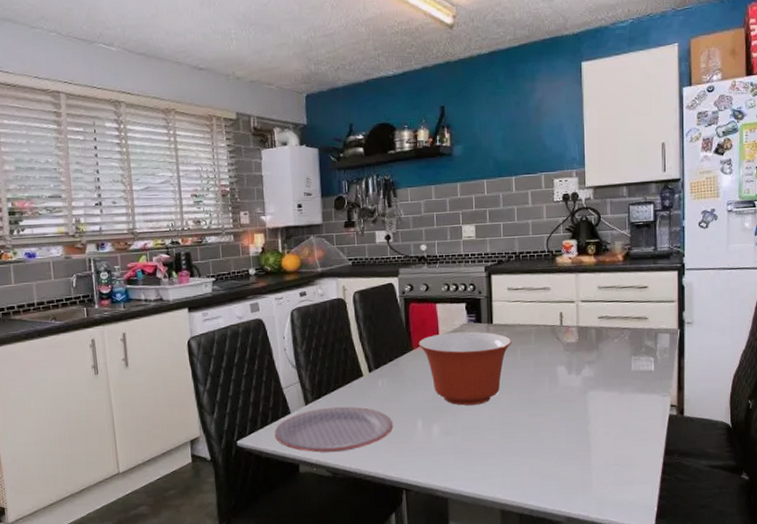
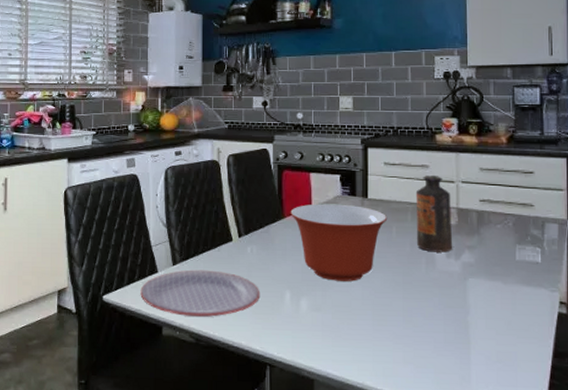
bottle: none [538,296,574,370] -> present [415,174,453,253]

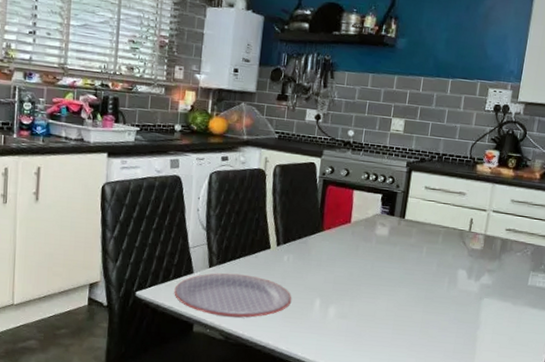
mixing bowl: present [290,203,388,281] -> none [329,220,421,294]
bottle: present [415,174,453,253] -> none [443,202,482,274]

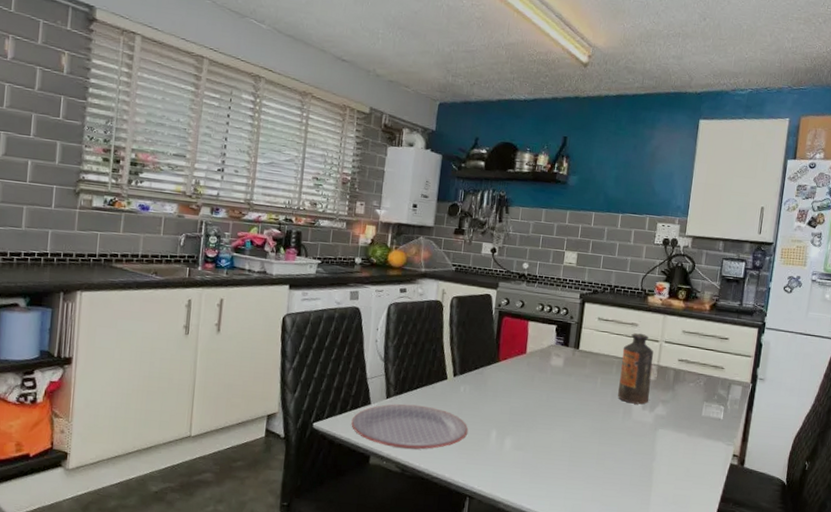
bottle: none [443,202,482,274] -> present [618,333,654,405]

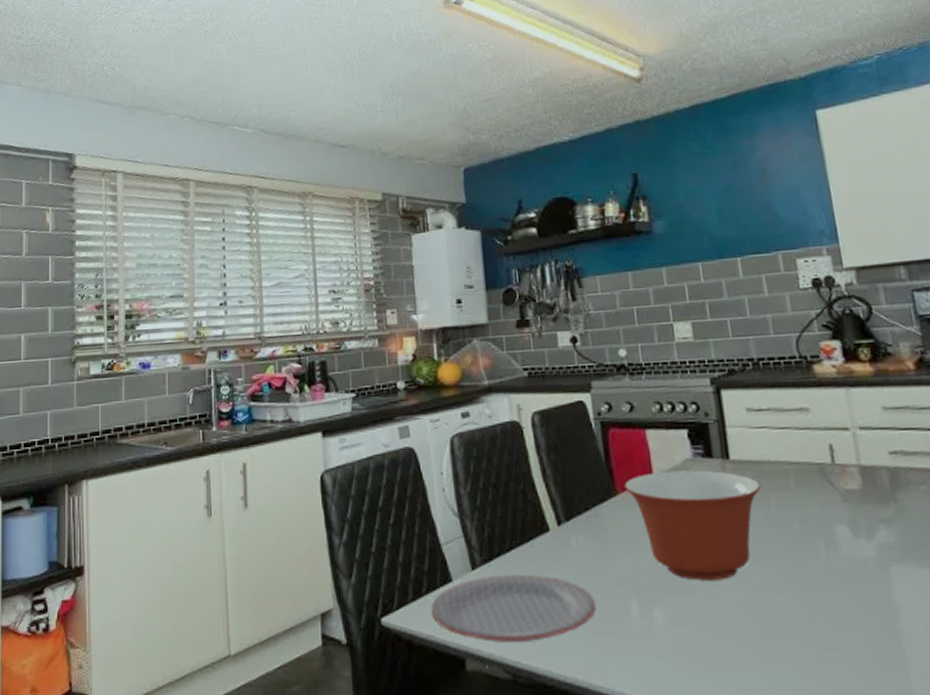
mixing bowl: none [505,350,595,425] -> present [624,470,762,581]
bottle: present [618,333,654,405] -> none [796,420,862,531]

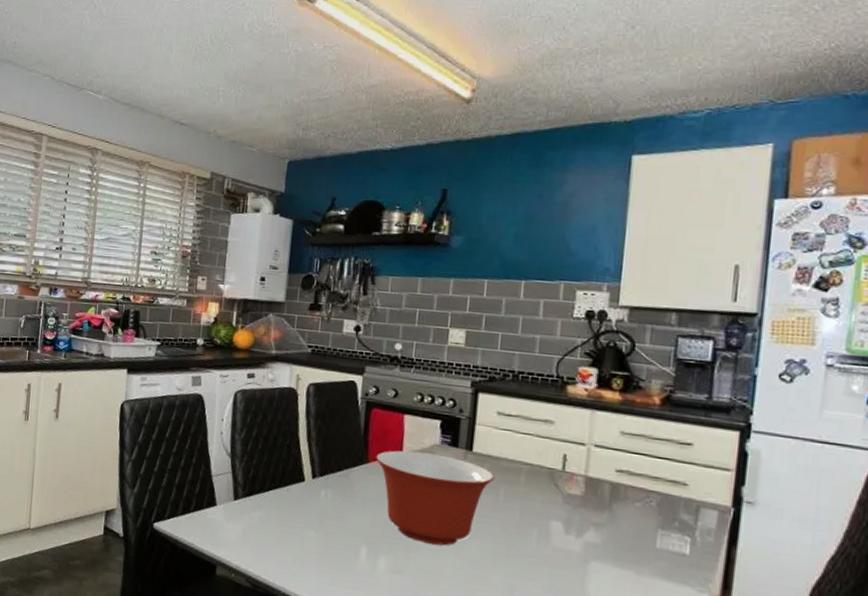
plate: present [431,574,597,644] -> none [195,507,332,564]

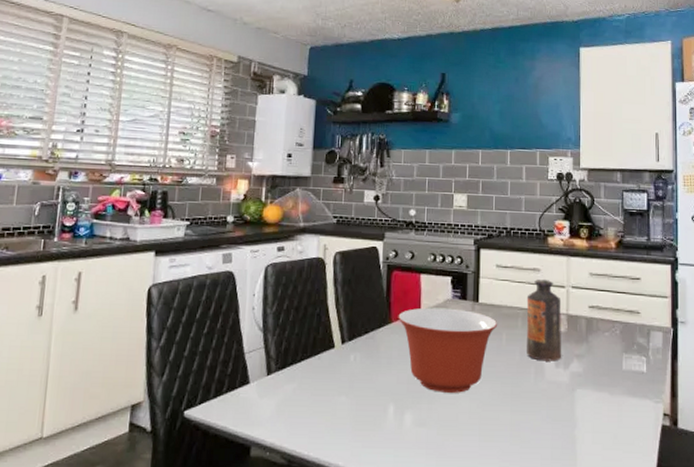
bottle: none [529,433,579,527] -> present [526,279,562,361]

